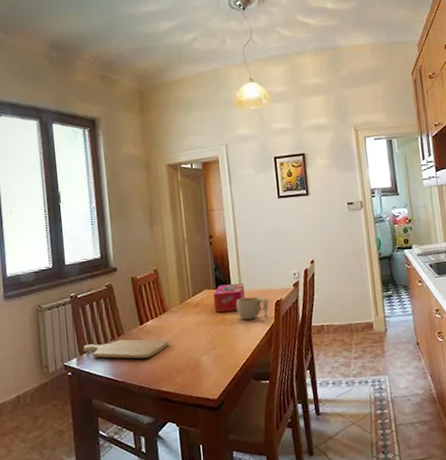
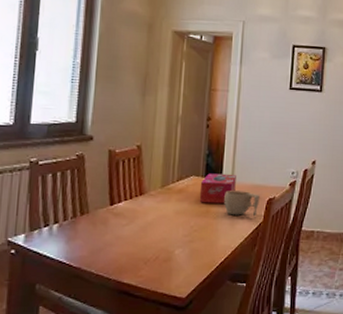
chopping board: present [83,339,170,359] -> none [35,219,142,244]

